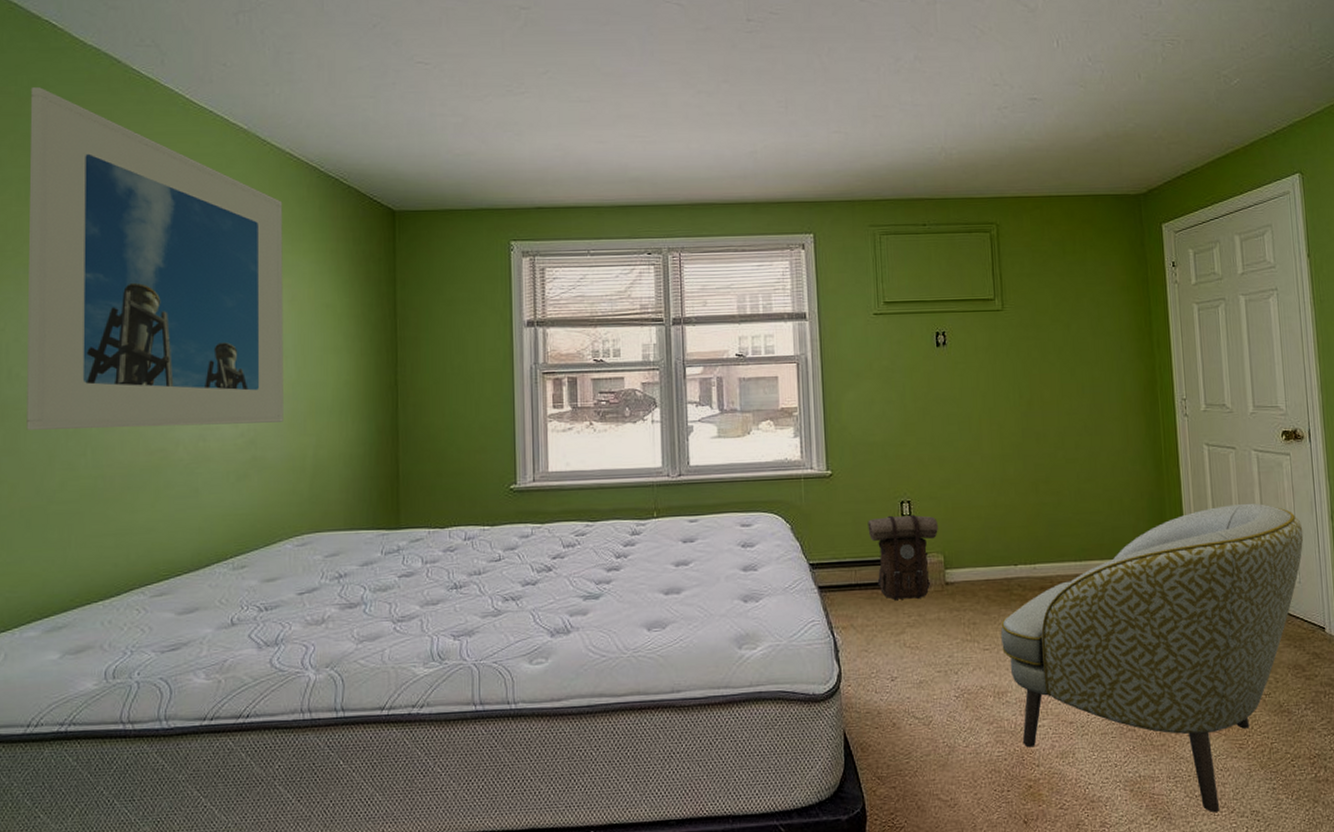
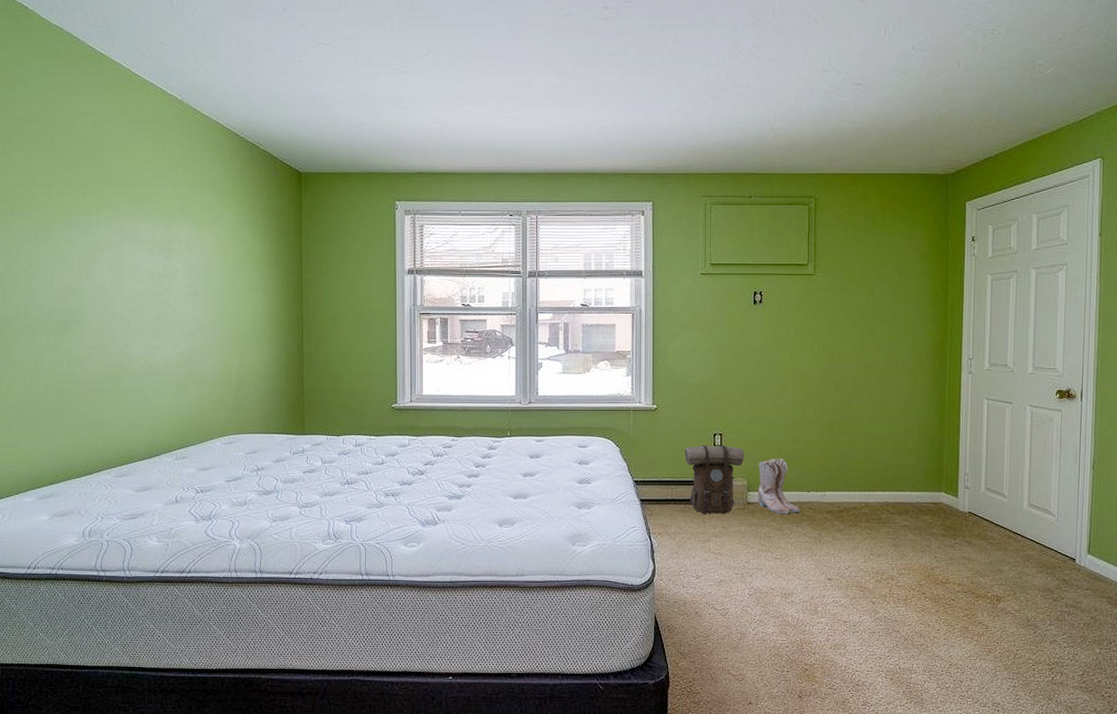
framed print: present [26,87,283,430] -> none [10,61,213,345]
boots: none [956,527,1008,595] -> present [757,459,800,514]
armchair: present [1001,503,1304,813] -> none [791,450,1066,702]

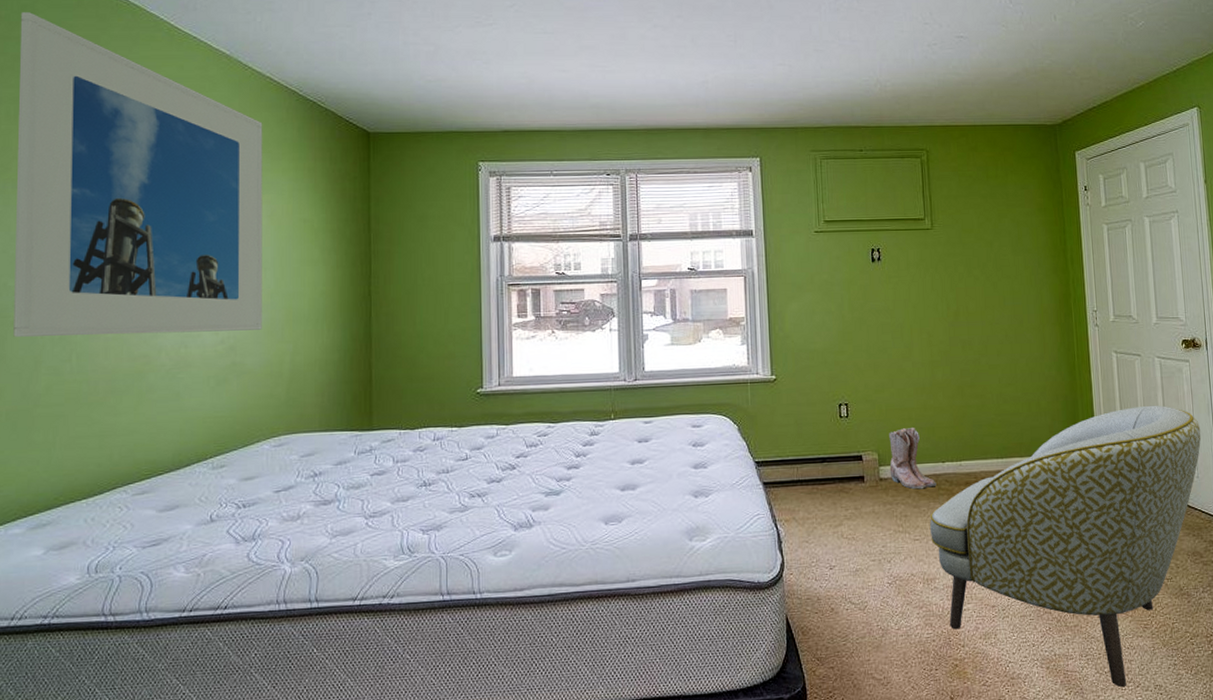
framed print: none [10,61,213,345] -> present [13,12,263,337]
backpack: present [684,445,745,514] -> none [808,416,874,494]
armchair: none [791,450,1066,702] -> present [930,405,1201,688]

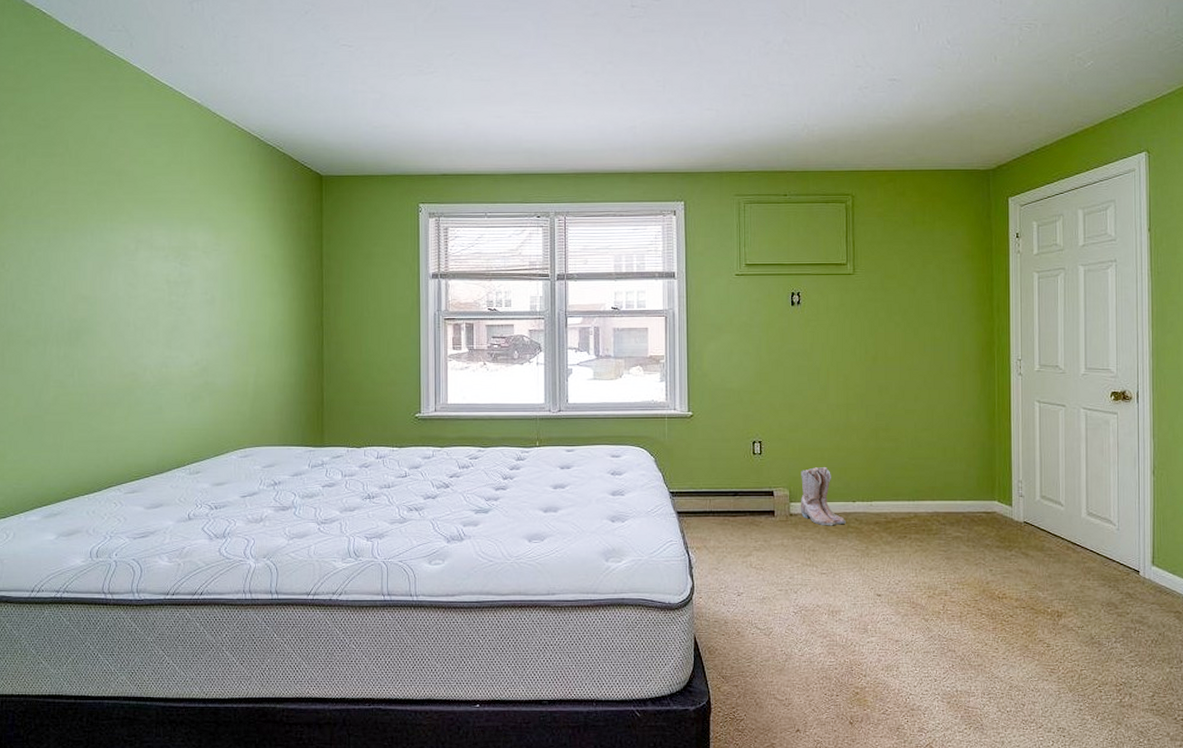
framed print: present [13,12,263,337] -> none [26,66,230,355]
armchair: present [930,405,1201,688] -> none [838,456,1125,727]

